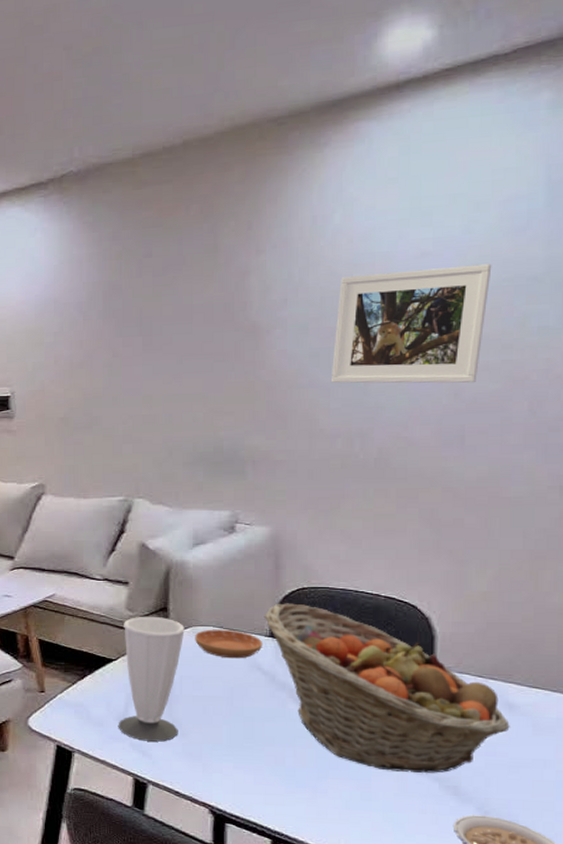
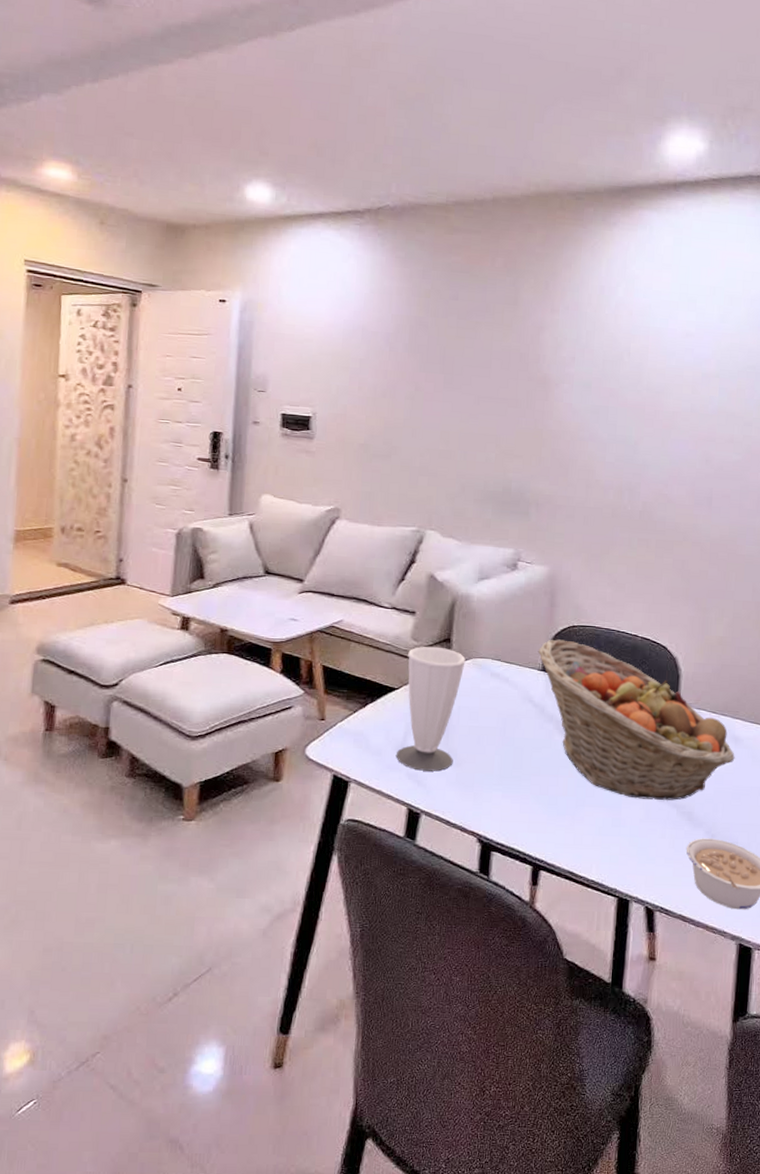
saucer: present [195,629,263,659] -> none [474,661,536,691]
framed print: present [330,264,492,384] -> none [607,345,740,453]

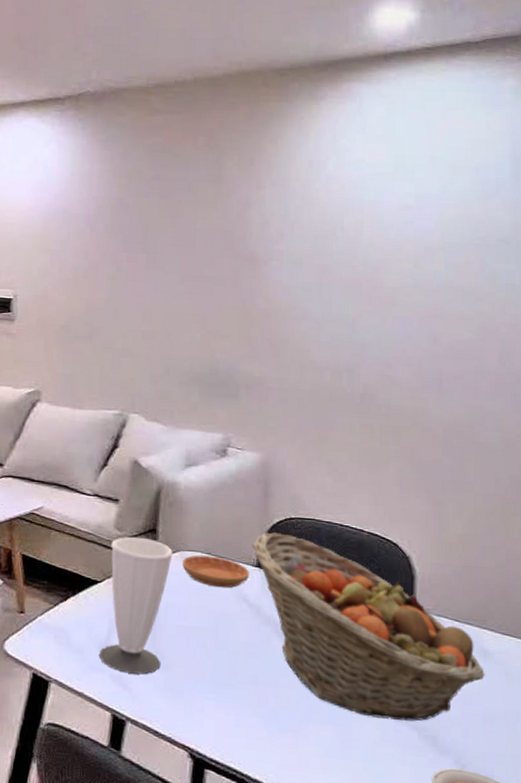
saucer: none [474,661,536,691] -> present [182,555,250,588]

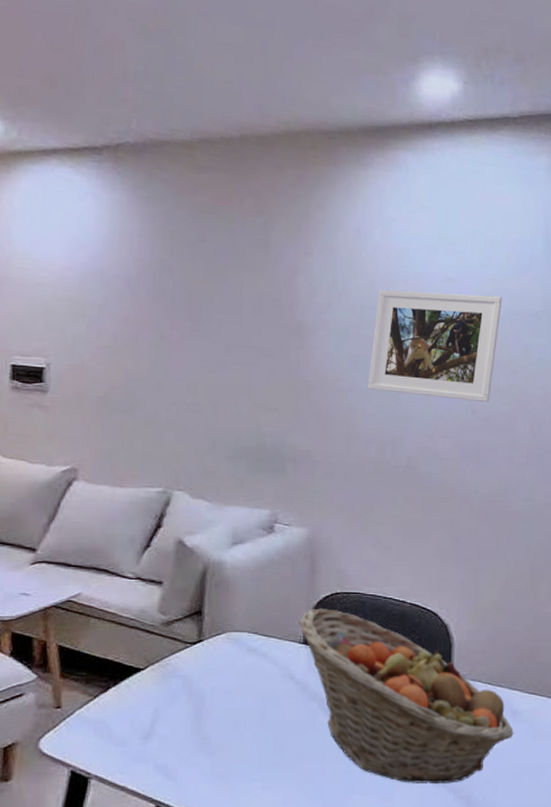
cup: present [98,536,173,675] -> none [142,620,219,762]
saucer: present [182,555,250,588] -> none [229,635,297,667]
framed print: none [321,219,466,331] -> present [367,290,503,403]

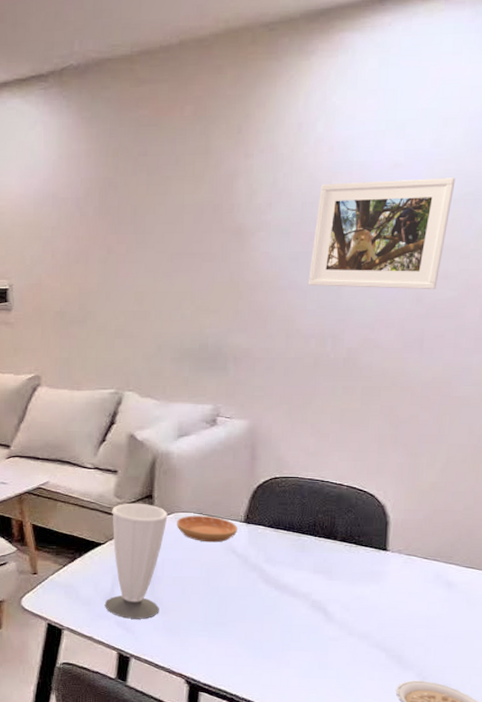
cup: none [142,620,219,762] -> present [104,503,168,619]
saucer: none [229,635,297,667] -> present [177,515,238,543]
fruit basket: present [298,608,514,783] -> none [239,491,448,644]

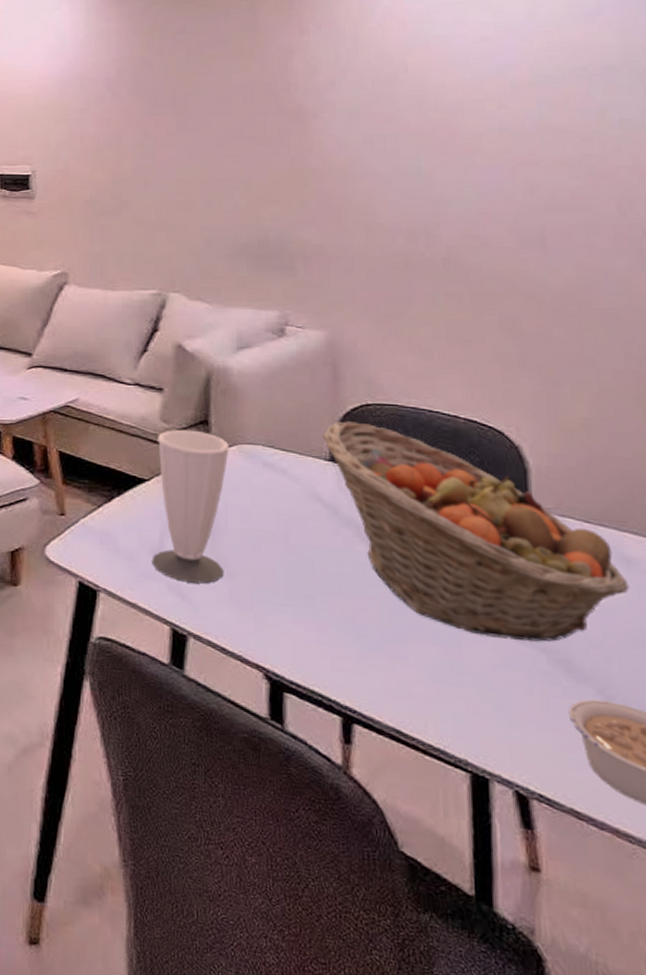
saucer: present [177,515,238,543] -> none [241,448,323,486]
fruit basket: none [239,491,448,644] -> present [322,421,630,642]
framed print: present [307,177,456,290] -> none [387,51,562,179]

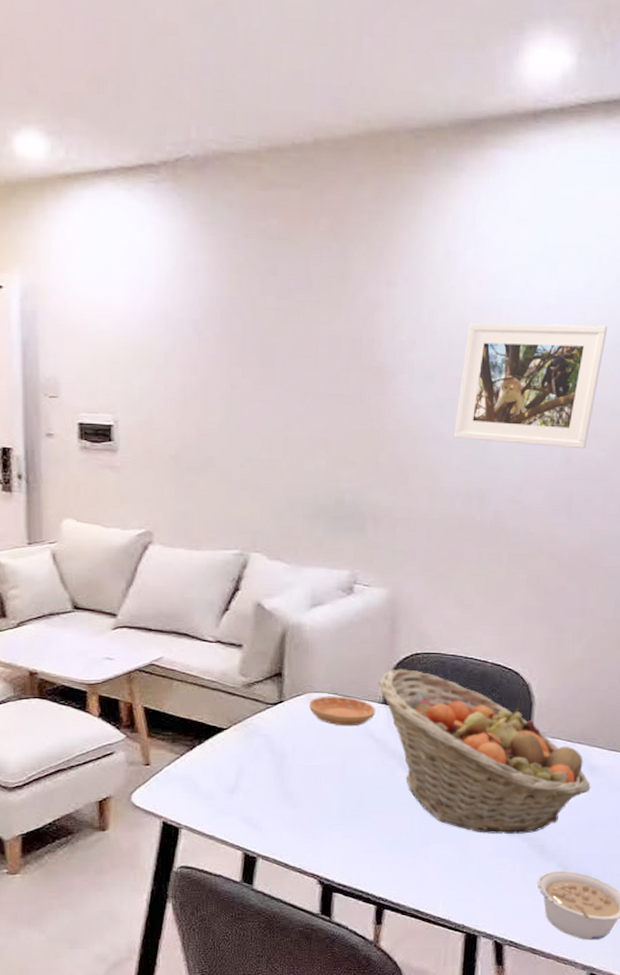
cup: present [151,429,229,584] -> none [228,682,299,814]
saucer: none [241,448,323,486] -> present [309,696,376,727]
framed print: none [387,51,562,179] -> present [453,323,608,450]

